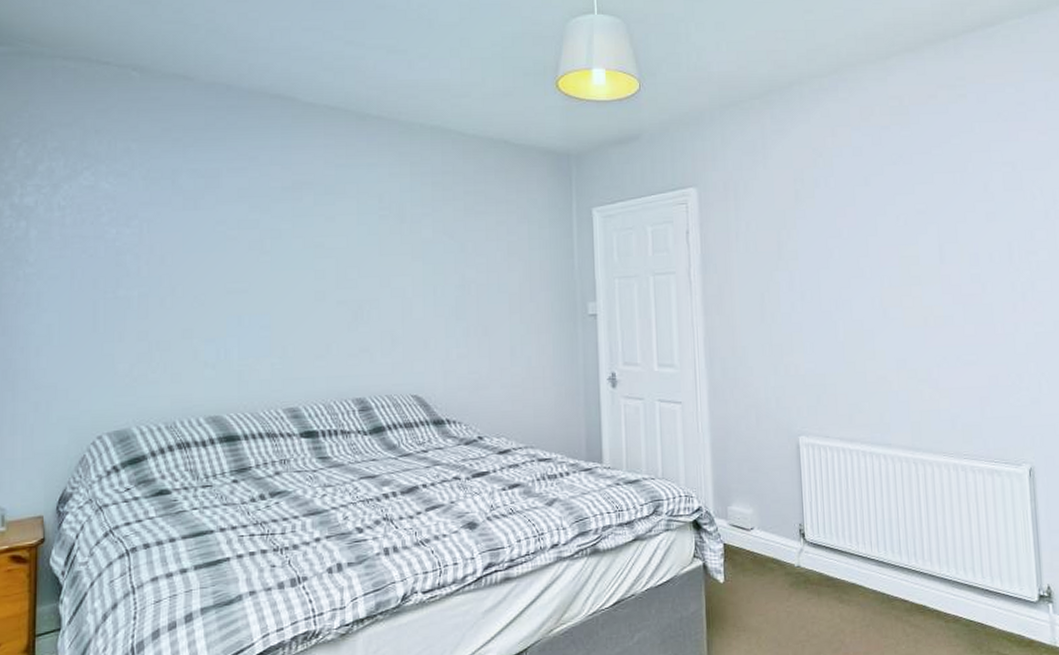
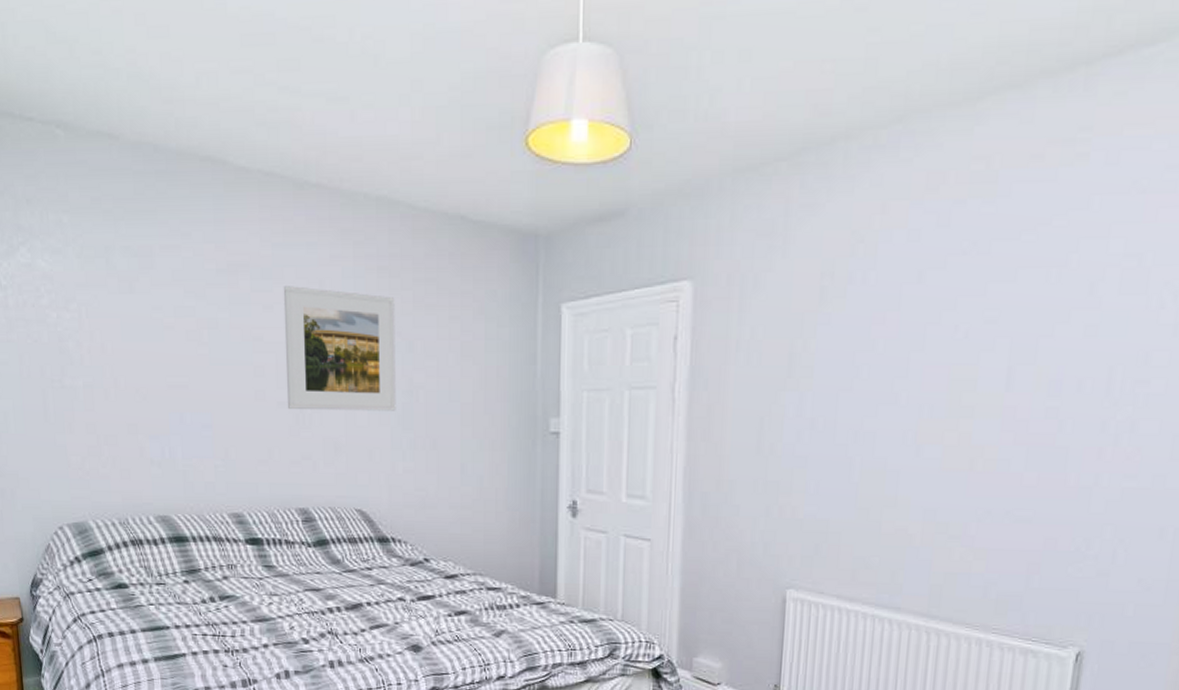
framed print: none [345,199,450,307] -> present [283,286,396,411]

